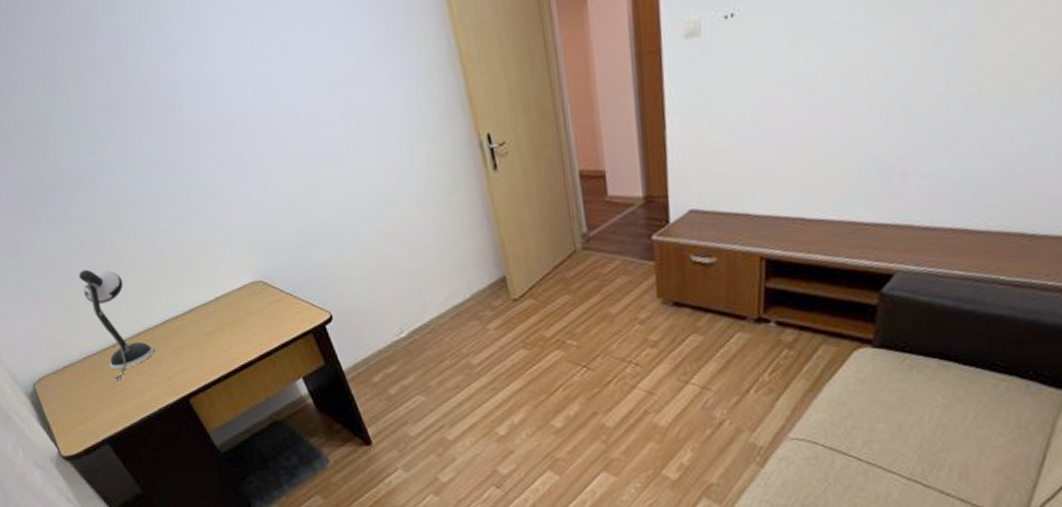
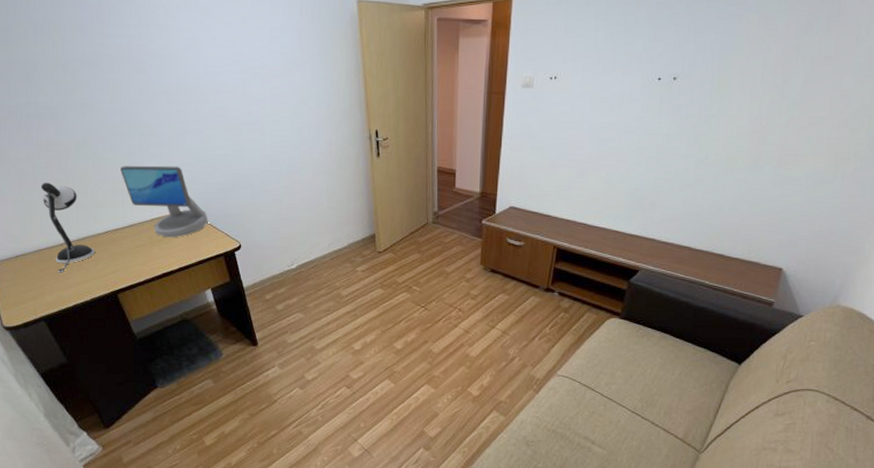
computer monitor: none [169,224,287,319] -> present [120,165,208,238]

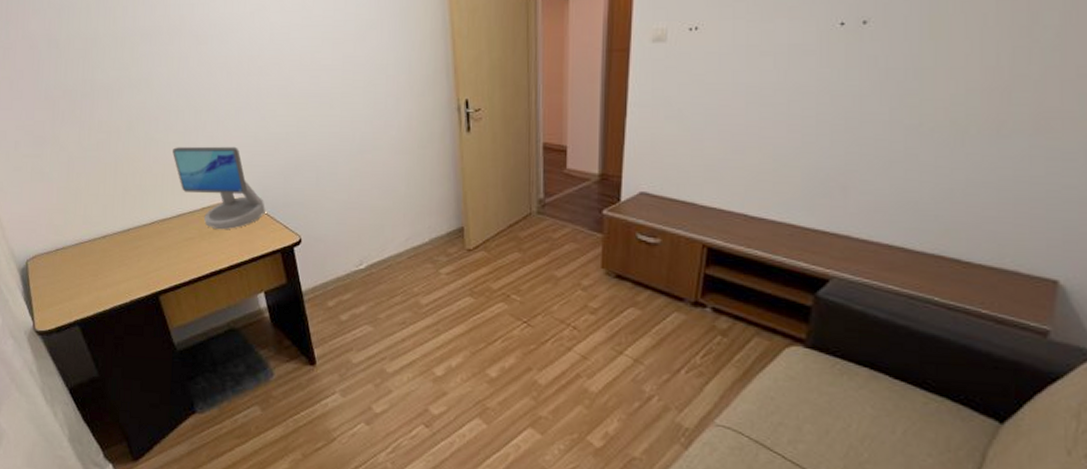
desk lamp: present [40,182,95,273] -> none [88,166,139,270]

